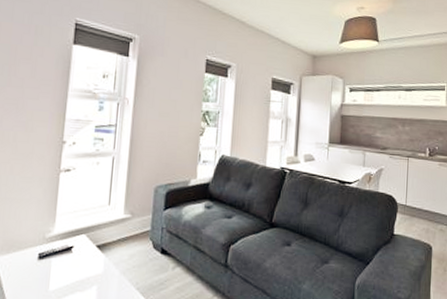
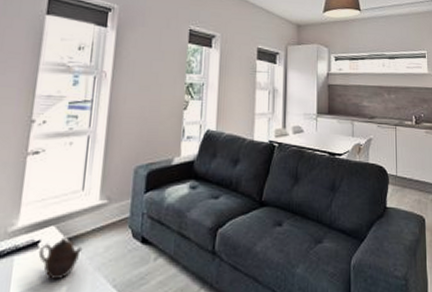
teapot: none [72,245,110,281] -> present [38,237,83,281]

